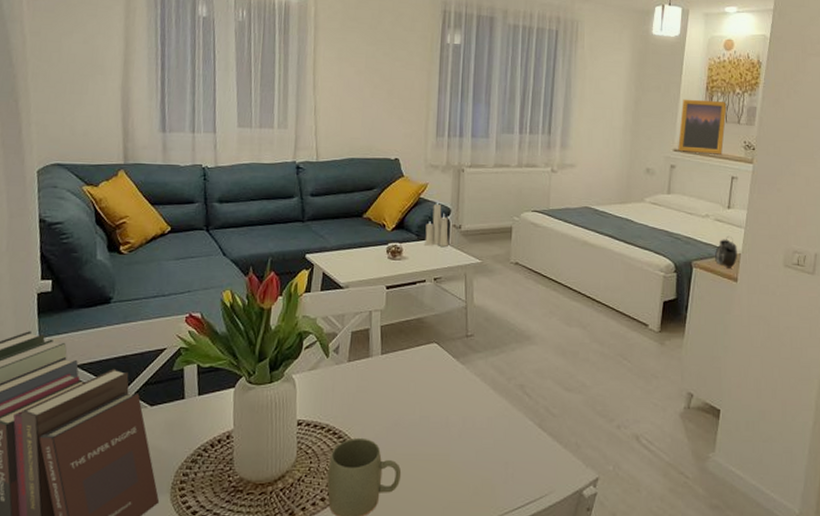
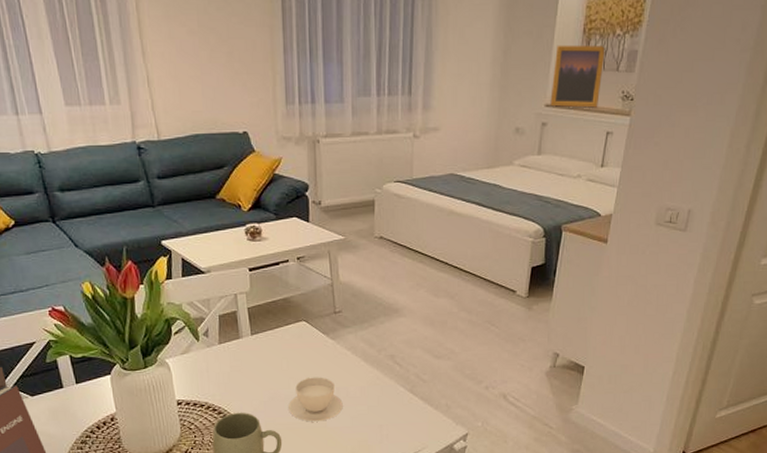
teacup: none [411,403,468,454] -> present [288,377,343,422]
candle: present [425,202,449,246] -> none [283,178,309,225]
alarm clock: present [715,235,737,269] -> none [585,196,609,231]

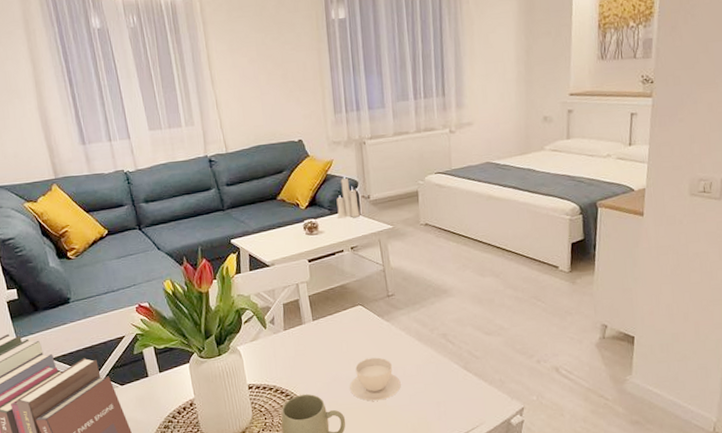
candle: none [283,178,309,225] -> present [336,176,360,219]
picture frame: present [550,45,605,108] -> none [573,37,622,95]

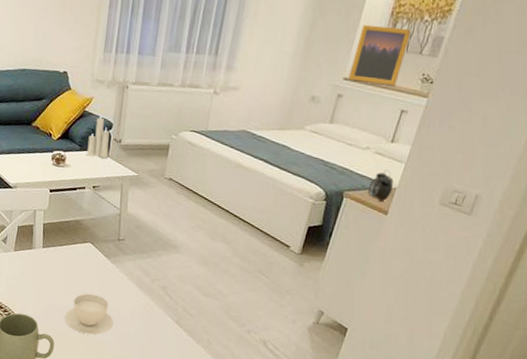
picture frame: none [573,37,622,95] -> present [348,24,411,87]
alarm clock: none [619,172,642,206] -> present [368,169,394,202]

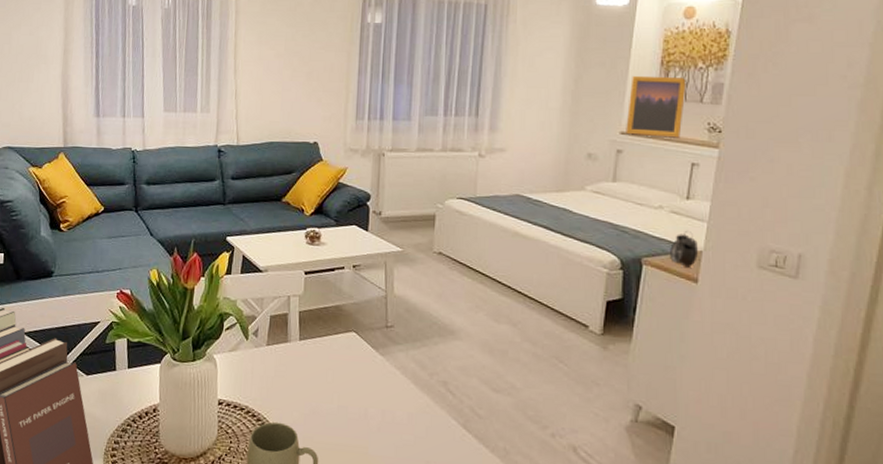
teacup: present [65,293,113,335] -> none [329,394,388,447]
candle: present [86,116,110,158] -> none [344,187,368,233]

